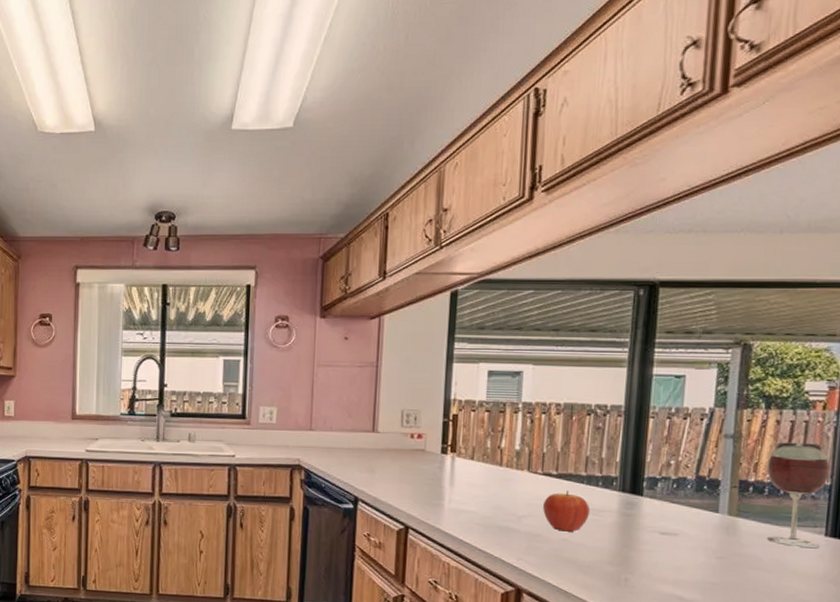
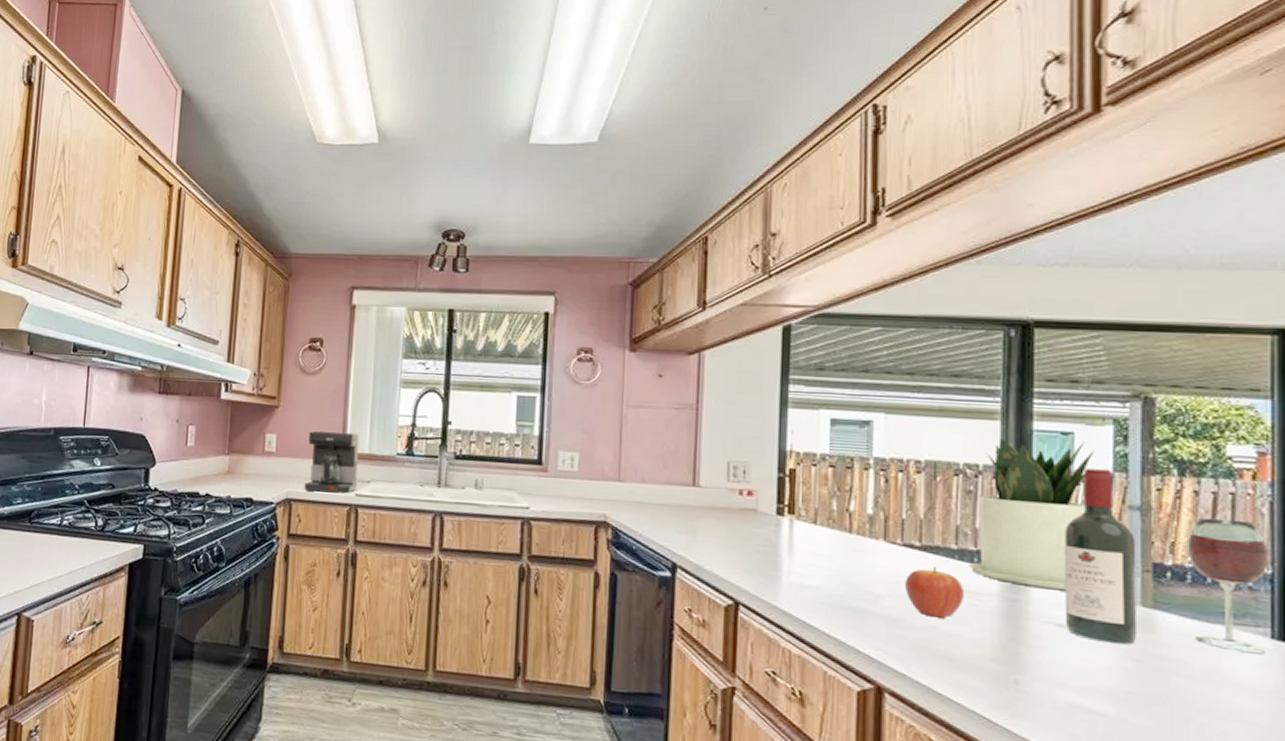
coffee maker: none [41,396,88,450] -> present [304,431,360,494]
planter: none [595,383,701,506] -> present [969,439,1094,591]
wine bottle: none [667,405,728,546] -> present [1063,468,1138,645]

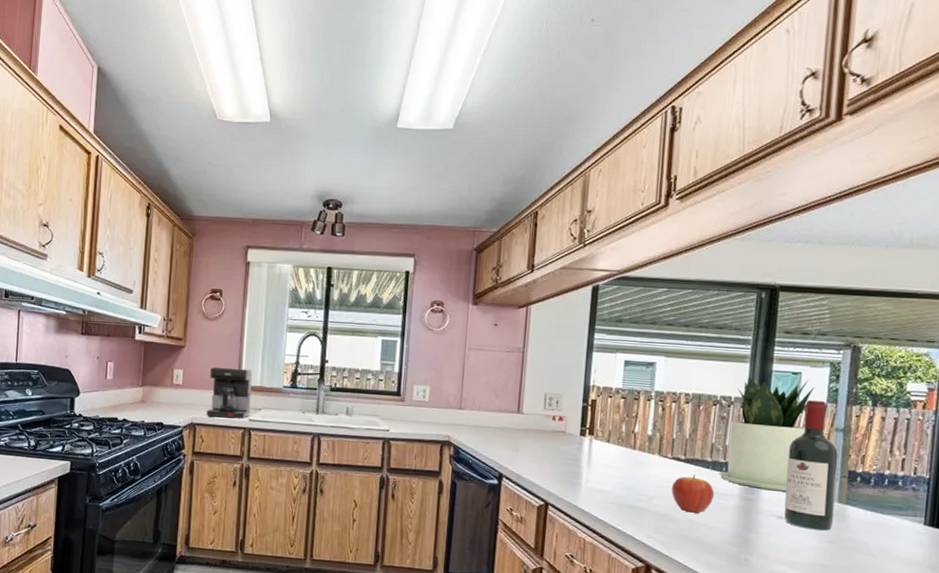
wineglass: present [1186,517,1269,655] -> none [872,436,929,536]

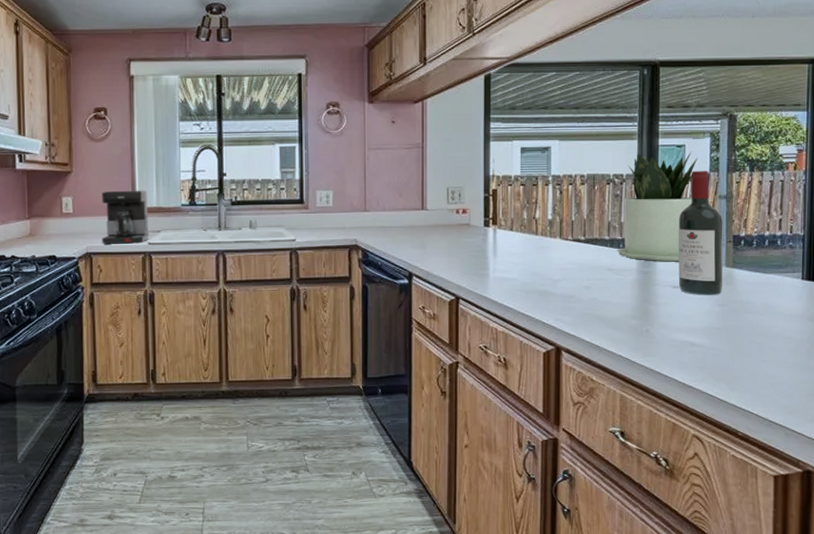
fruit: present [672,474,715,513] -> none [575,254,614,291]

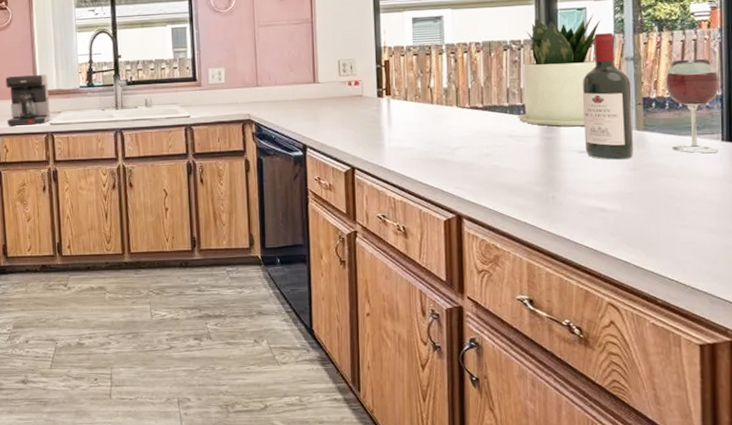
wineglass: none [753,199,802,291] -> present [665,58,719,154]

